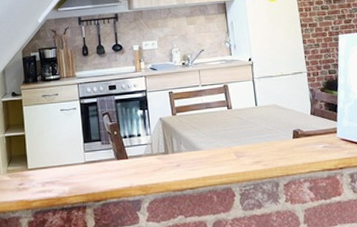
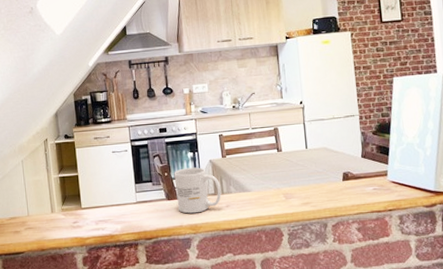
mug: none [123,125,172,174] -> present [174,167,222,214]

